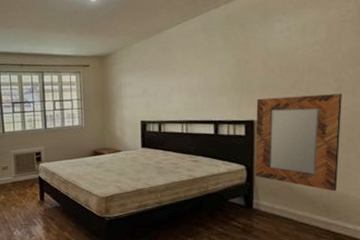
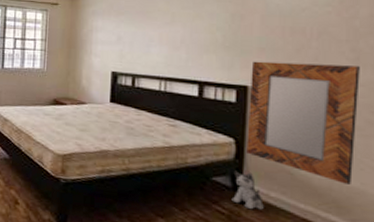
plush toy: none [245,191,270,221] -> present [231,170,264,210]

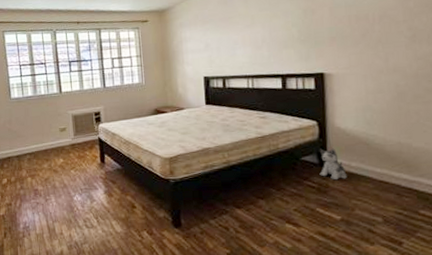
home mirror: present [247,61,360,185] -> none [325,42,418,146]

